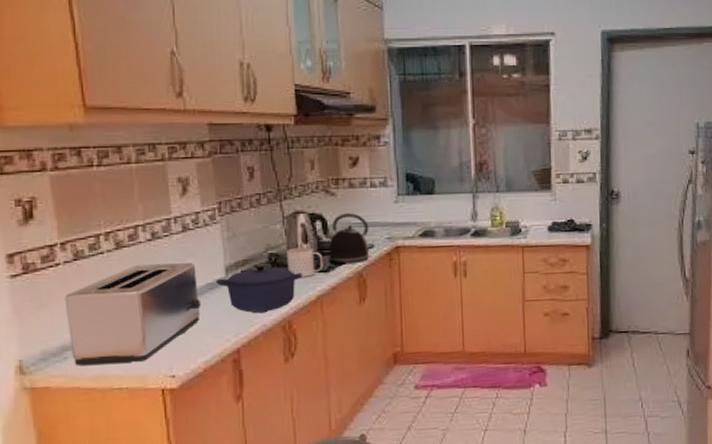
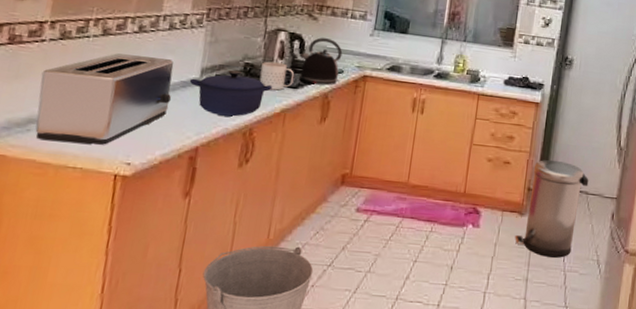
pedal bin: none [586,303,657,406] -> present [515,159,589,258]

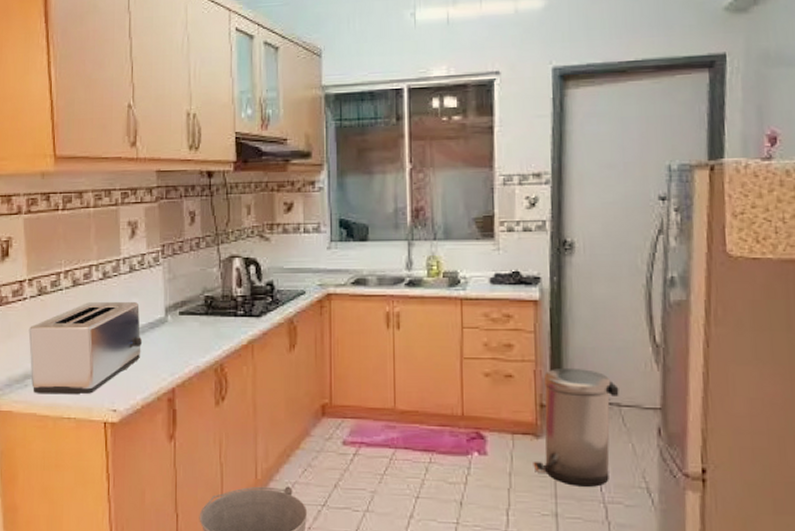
cooking pot: present [189,69,273,117] -> none [156,305,236,353]
mug: present [259,61,295,91] -> none [222,291,256,321]
kettle: present [298,37,343,86] -> none [258,258,304,310]

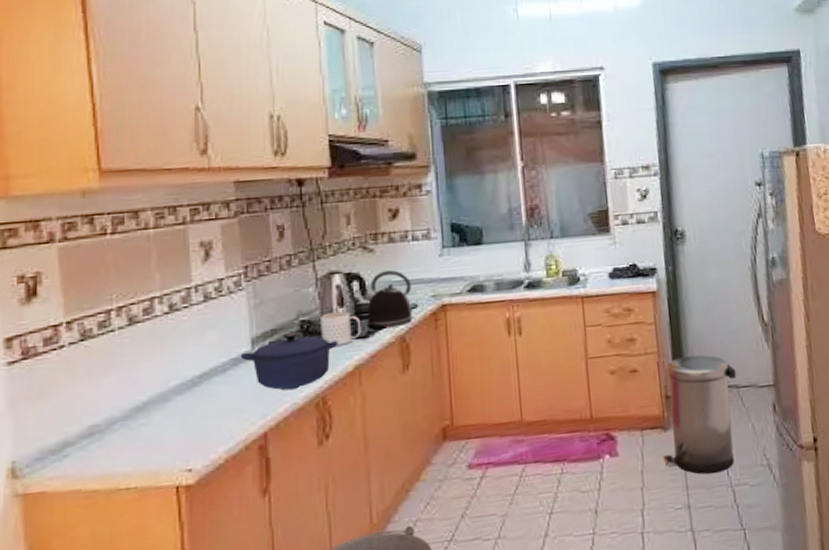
toaster: present [28,302,143,394] -> none [67,336,224,464]
cooking pot: none [156,305,236,353] -> present [240,331,339,390]
mug: none [222,291,256,321] -> present [320,311,362,346]
kettle: none [258,258,304,310] -> present [363,270,417,330]

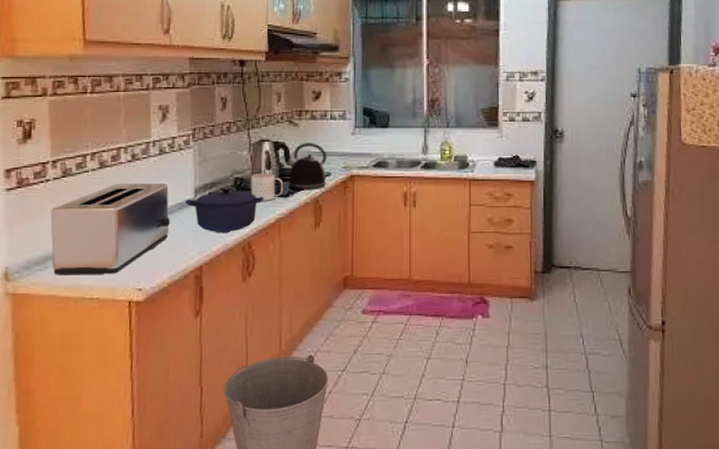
toaster: none [67,336,224,464] -> present [50,184,171,274]
pedal bin: present [663,355,737,474] -> none [528,238,598,341]

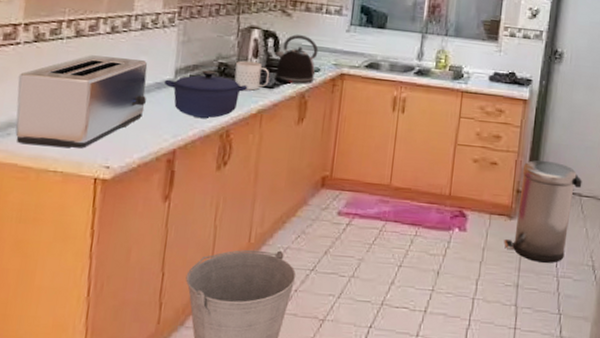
pedal bin: none [528,238,598,341] -> present [504,160,582,263]

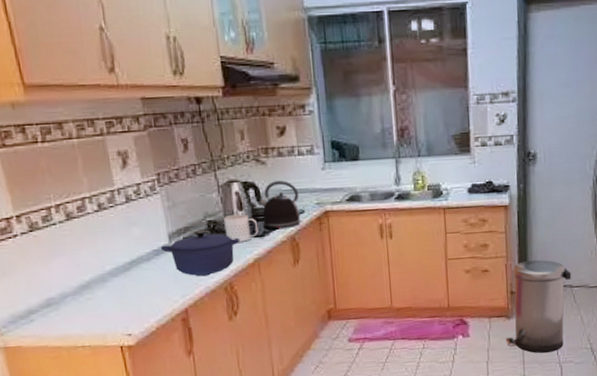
toaster: present [15,55,148,149] -> none [25,231,150,326]

